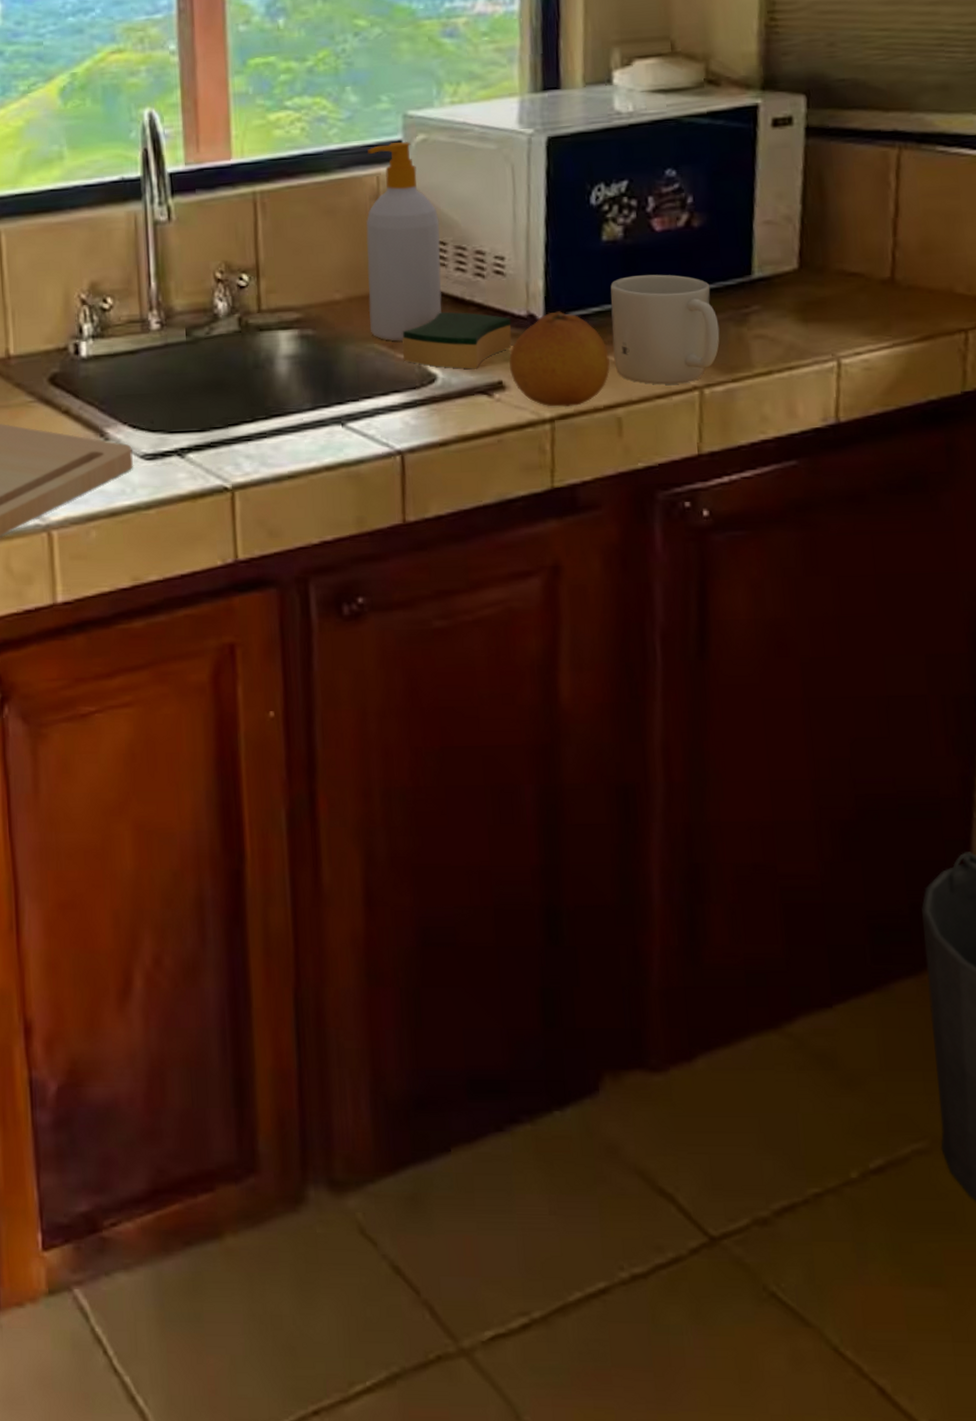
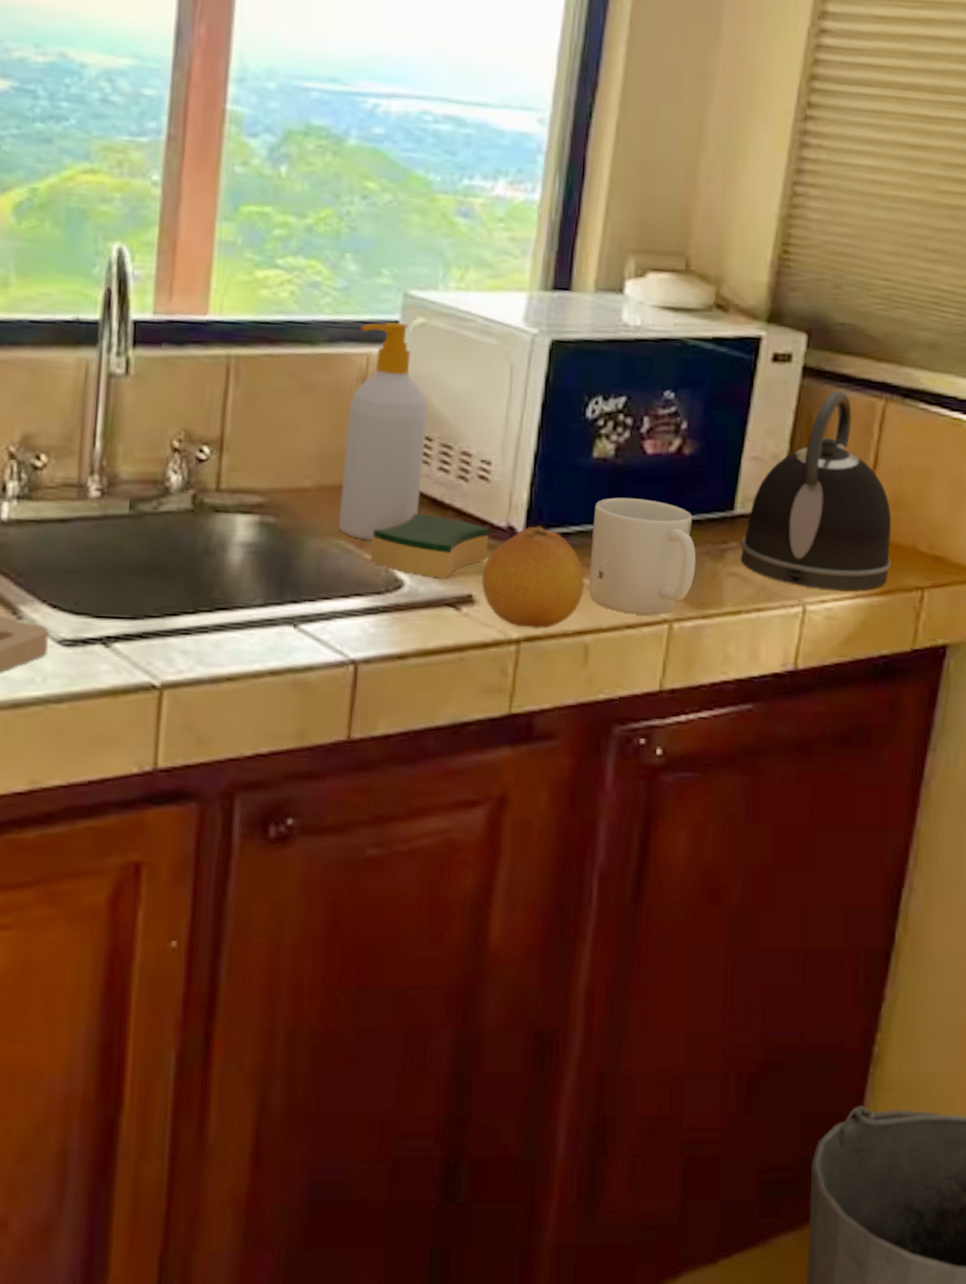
kettle: none [762,145,929,342] -> present [740,390,892,591]

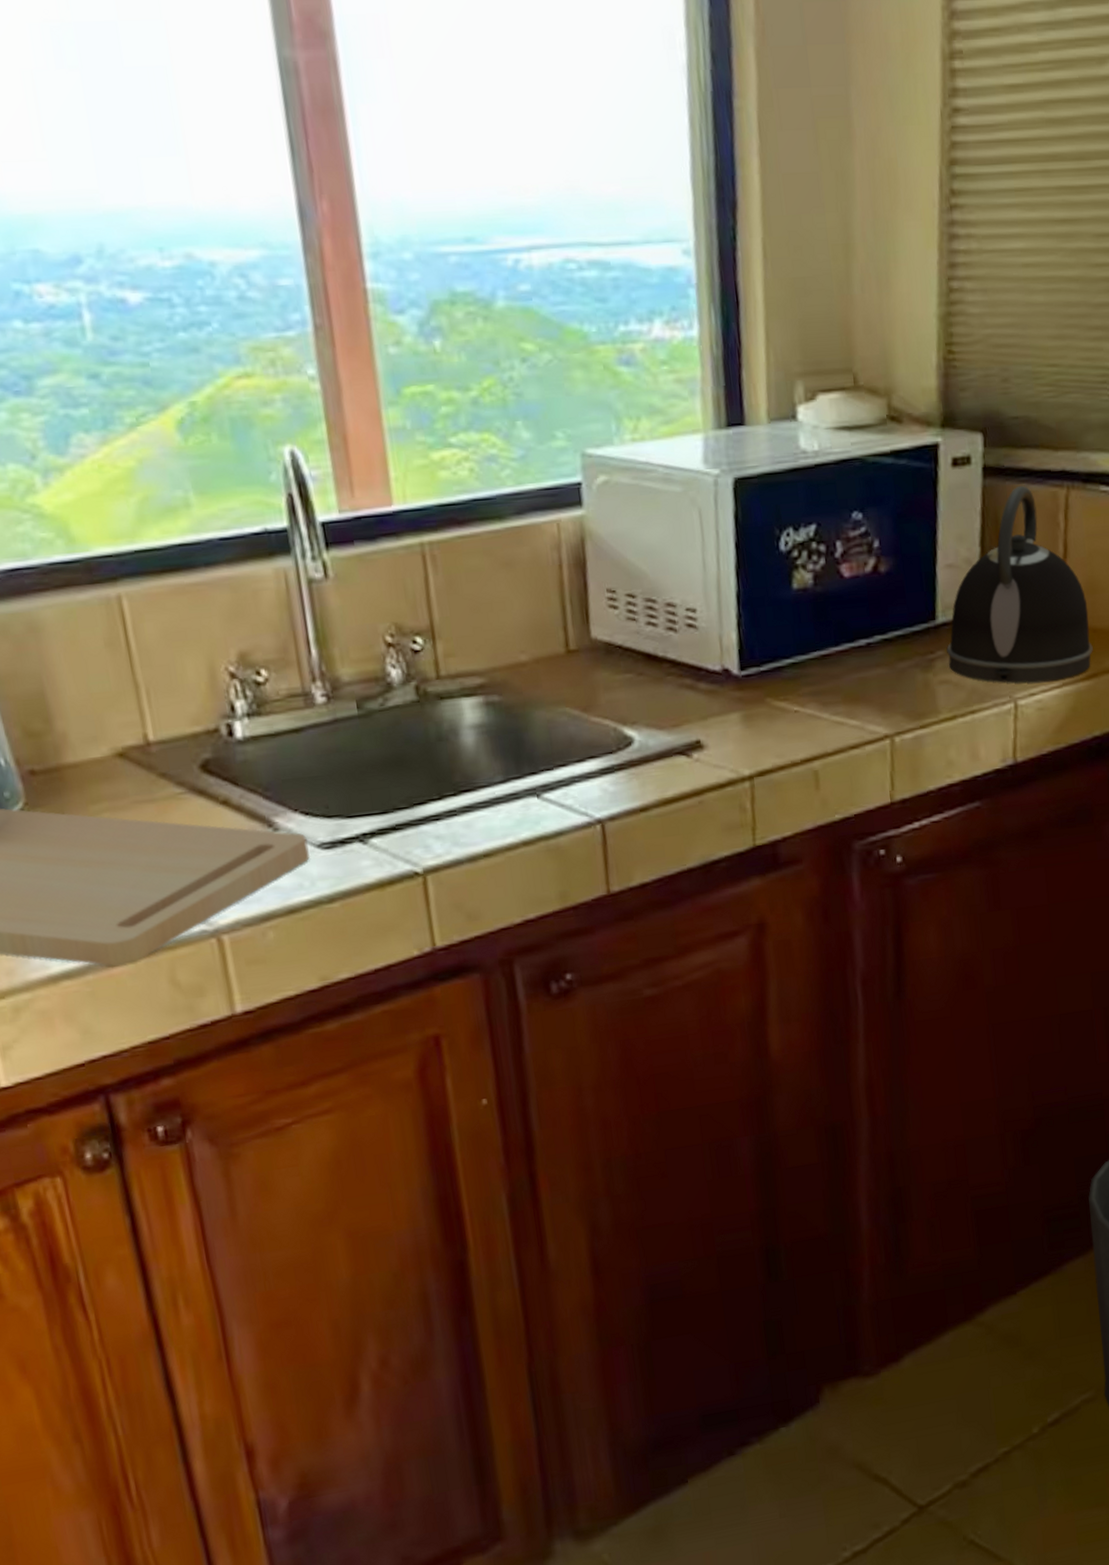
soap bottle: present [338,322,428,541] -> none [545,483,635,704]
sponge: present [370,513,490,579] -> none [594,669,708,730]
fruit: present [482,526,584,629] -> none [706,664,805,764]
mug: present [589,497,696,616] -> none [802,622,908,736]

